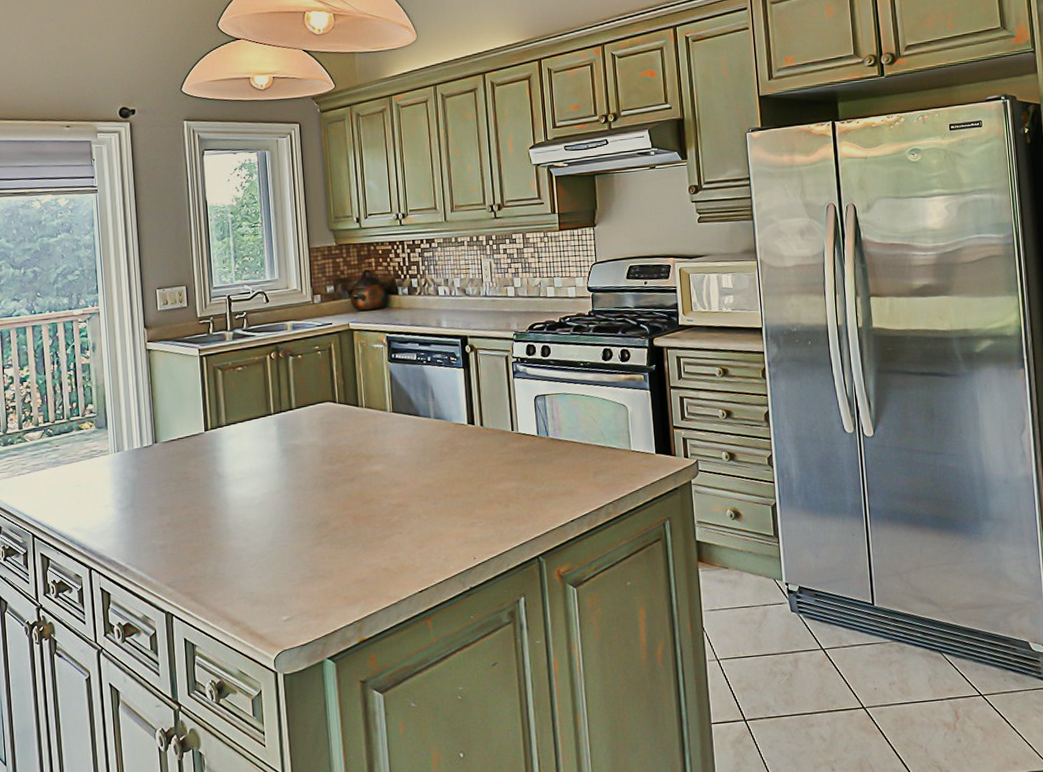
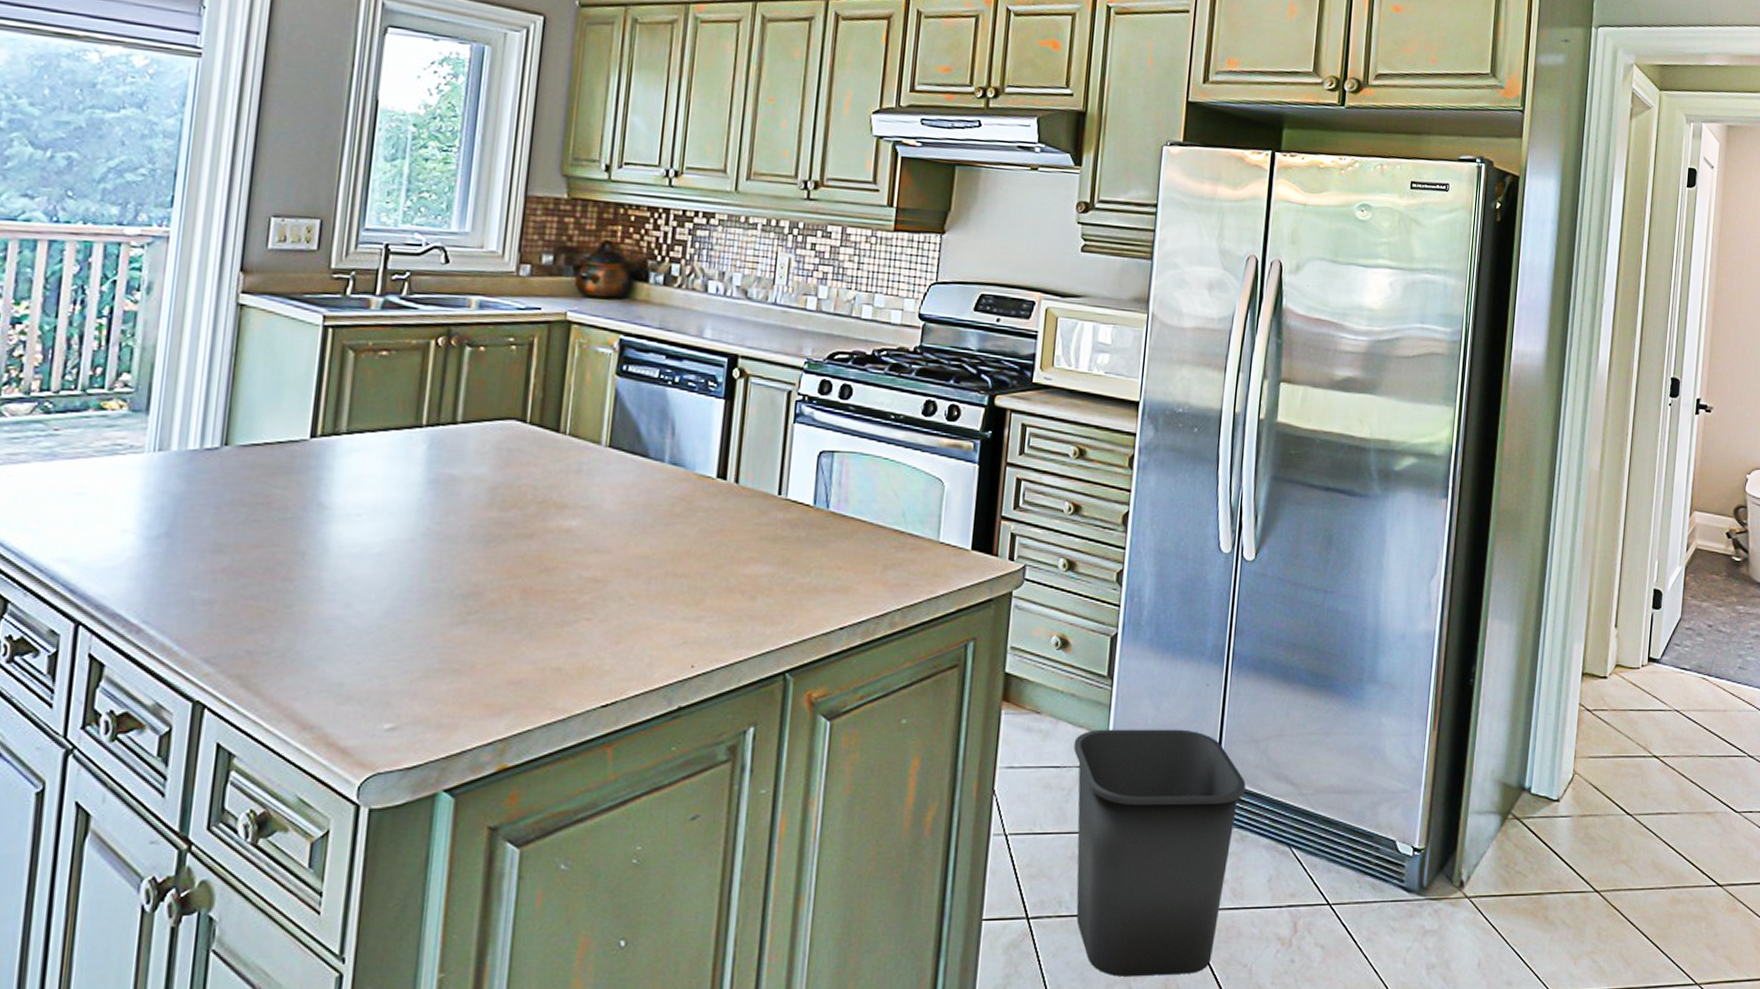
waste bin: none [757,570,897,760] -> present [1073,729,1246,977]

